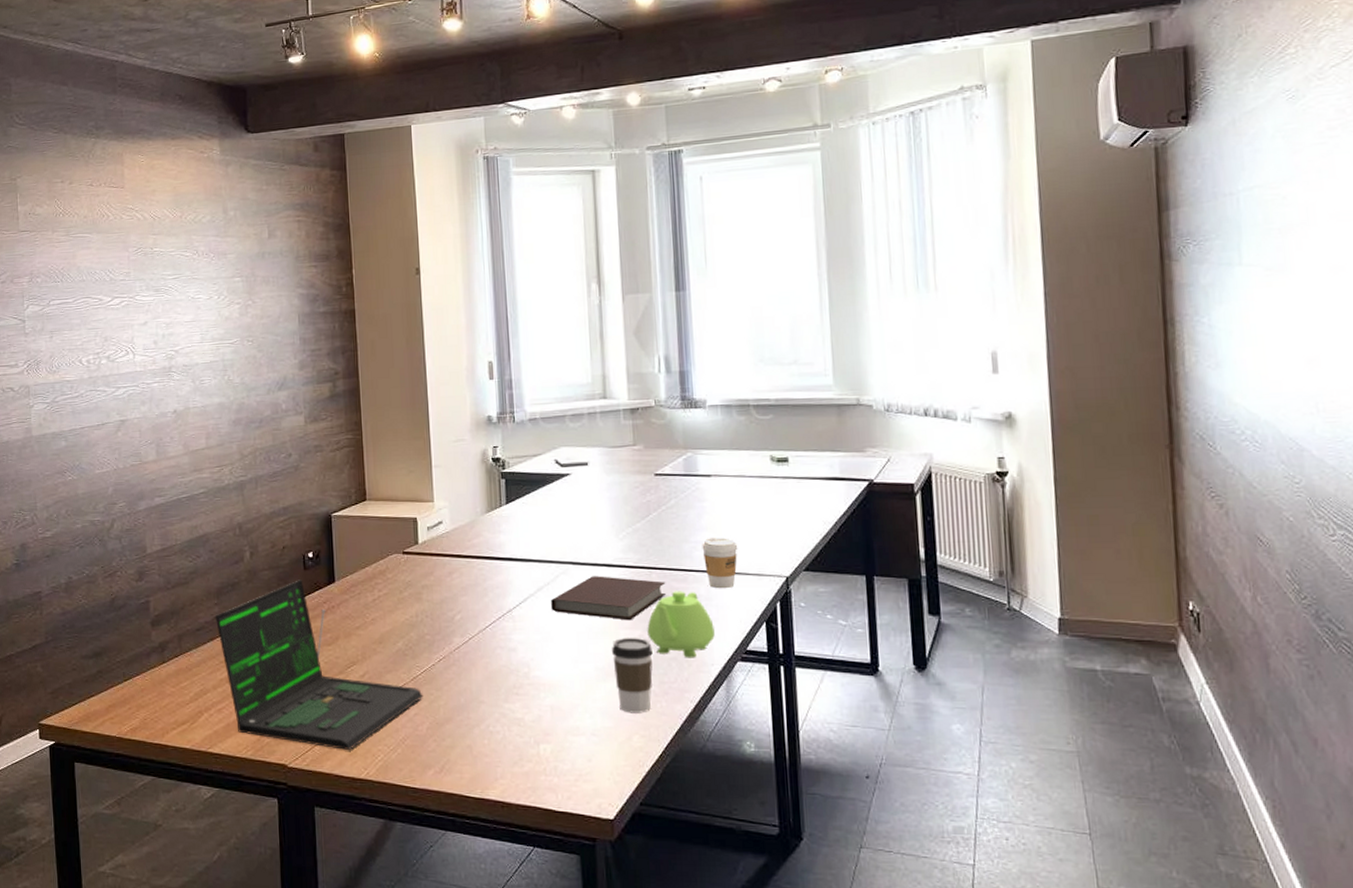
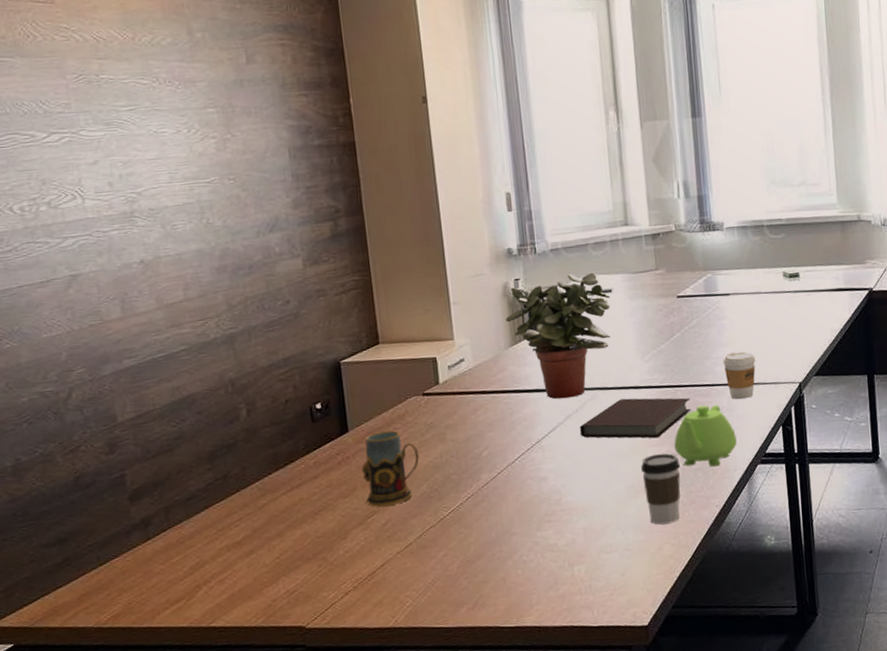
laptop: present [215,580,423,751] -> none [208,433,452,602]
mug: none [345,585,397,658] -> present [361,430,420,507]
potted plant: none [483,444,586,570] -> present [505,273,611,399]

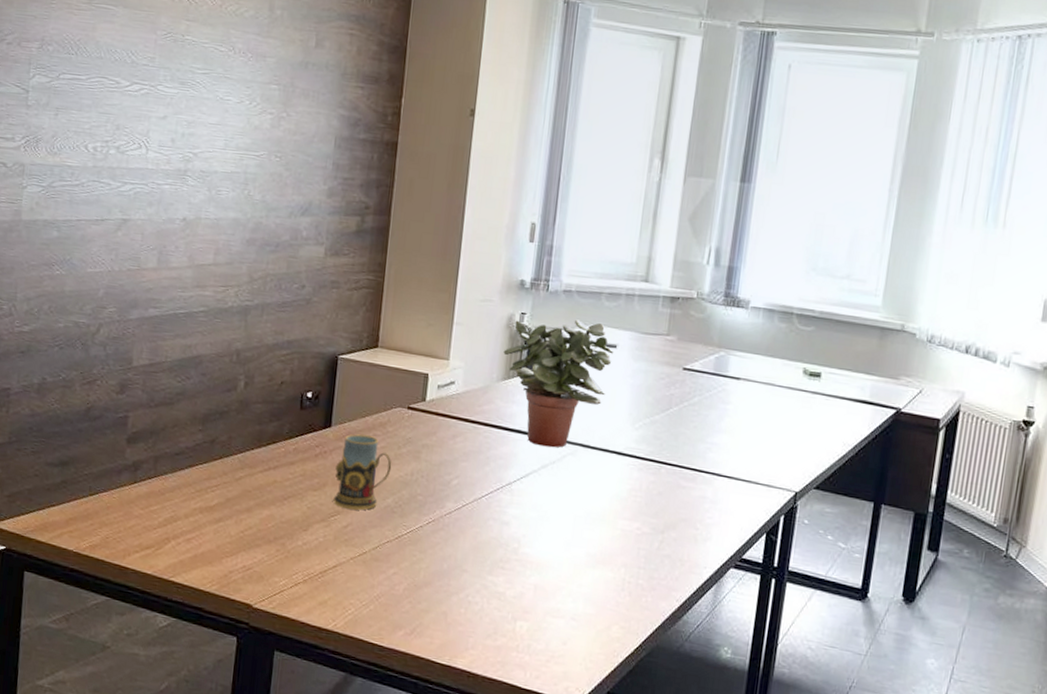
notebook: present [580,398,692,438] -> none [553,461,674,512]
coffee cup: present [641,453,681,525] -> none [604,527,648,605]
teapot: present [674,405,737,467] -> none [645,489,714,559]
coffee cup: present [723,351,756,400] -> none [716,441,754,495]

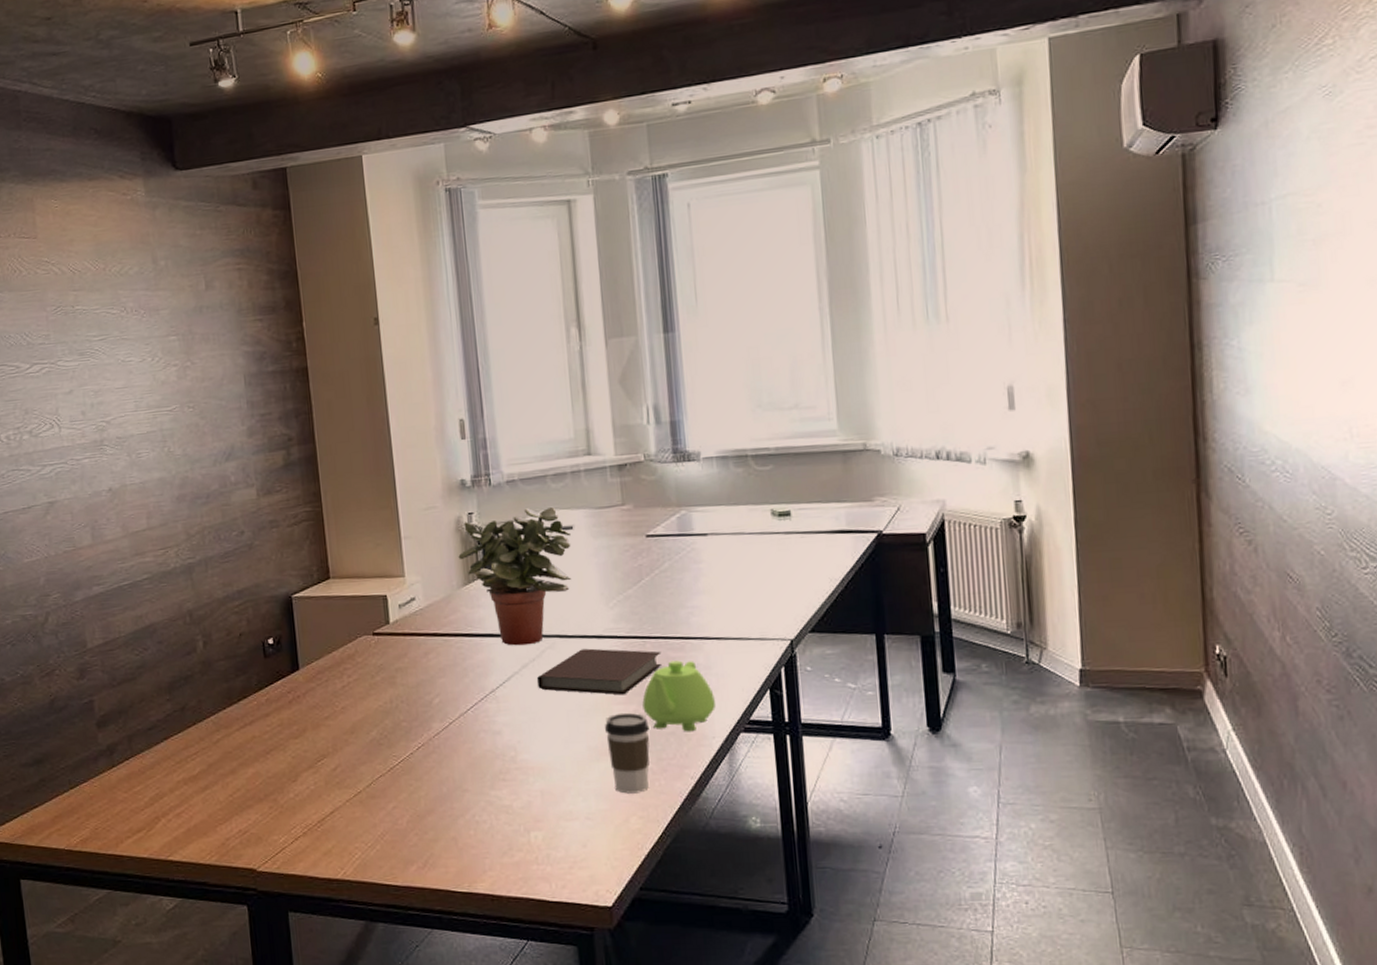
mug: present [333,434,392,510] -> none [312,670,369,750]
notebook: none [553,461,674,512] -> present [537,648,663,695]
coffee cup: none [604,527,648,605] -> present [605,712,650,794]
teapot: none [645,489,714,559] -> present [642,660,715,732]

